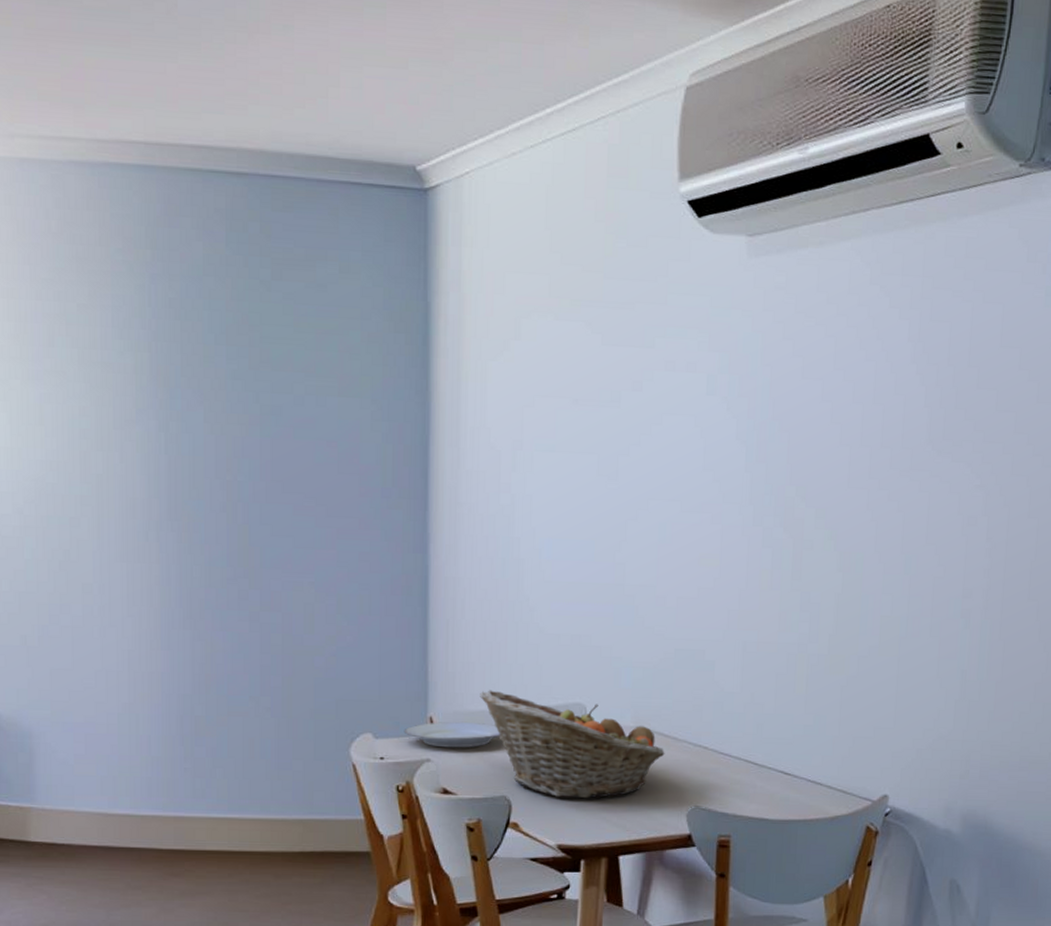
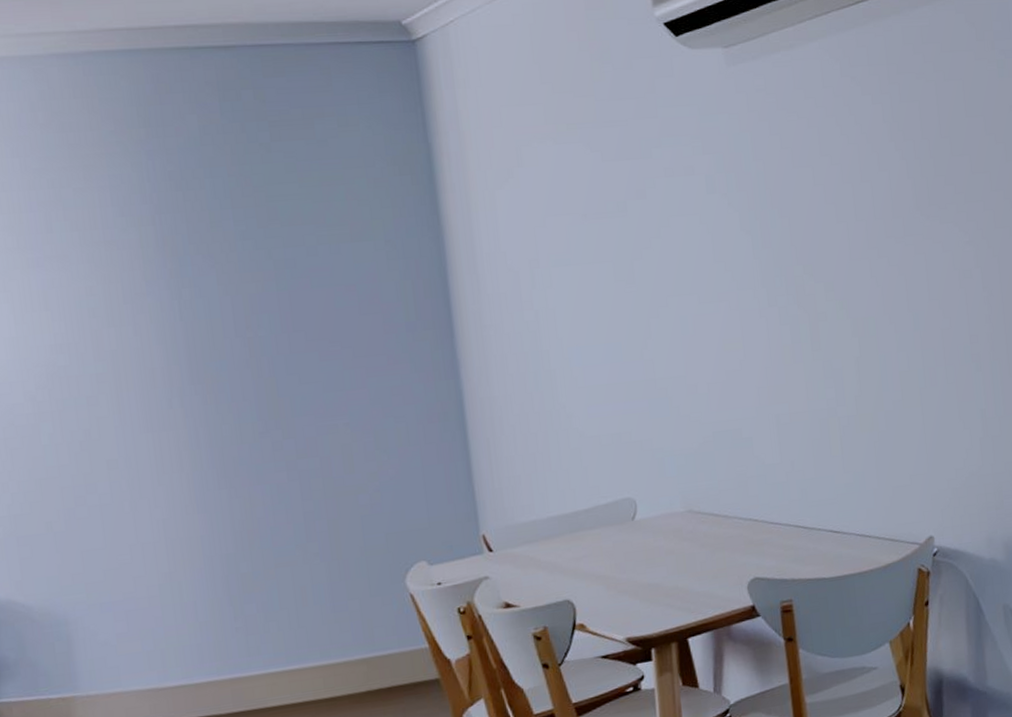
plate: present [403,722,501,748] -> none [458,532,556,564]
fruit basket: present [480,690,665,799] -> none [529,495,718,592]

